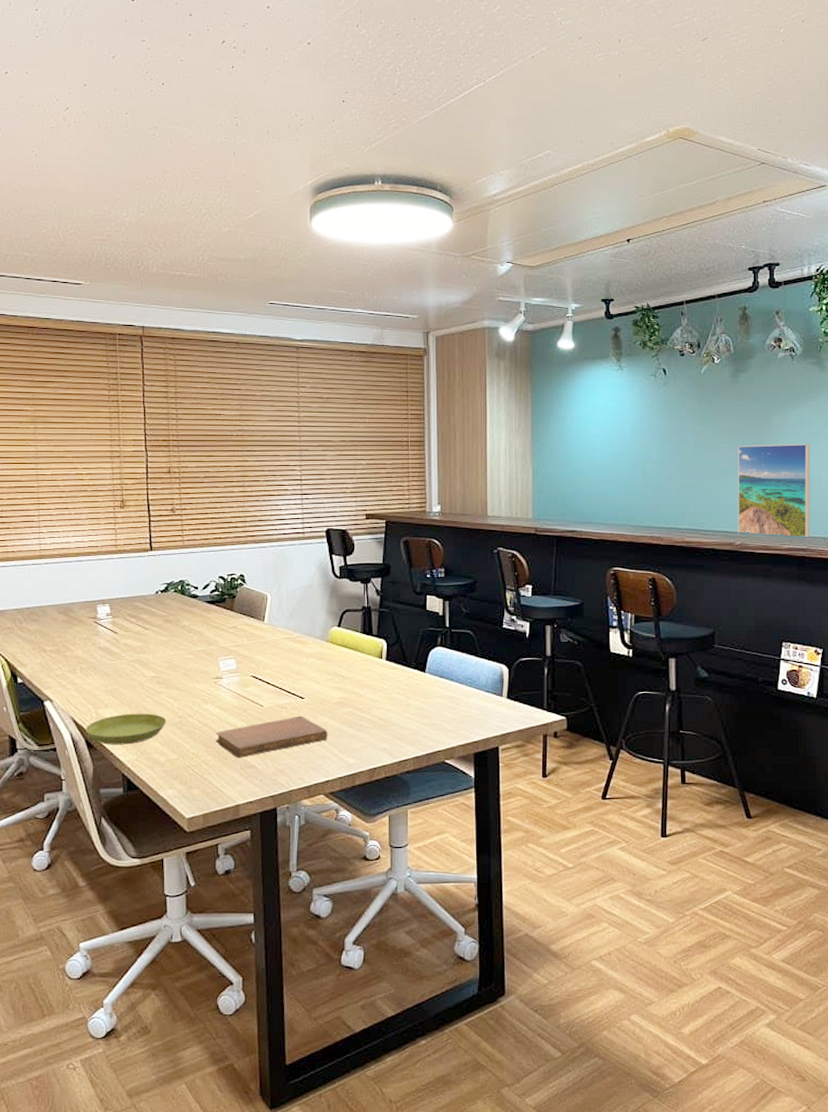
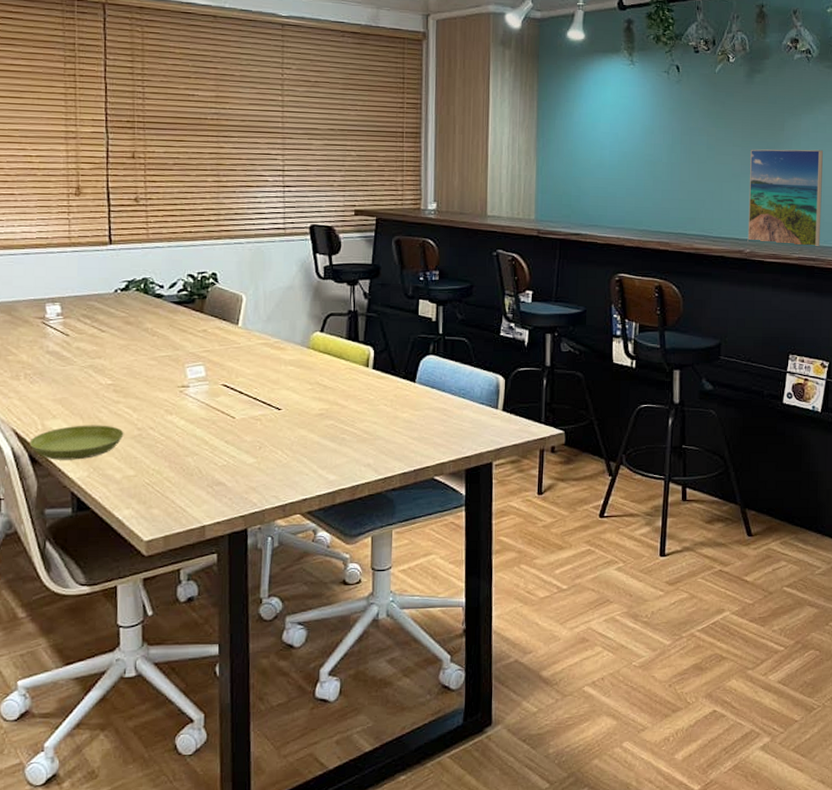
notebook: present [216,716,328,759] -> none [180,428,307,475]

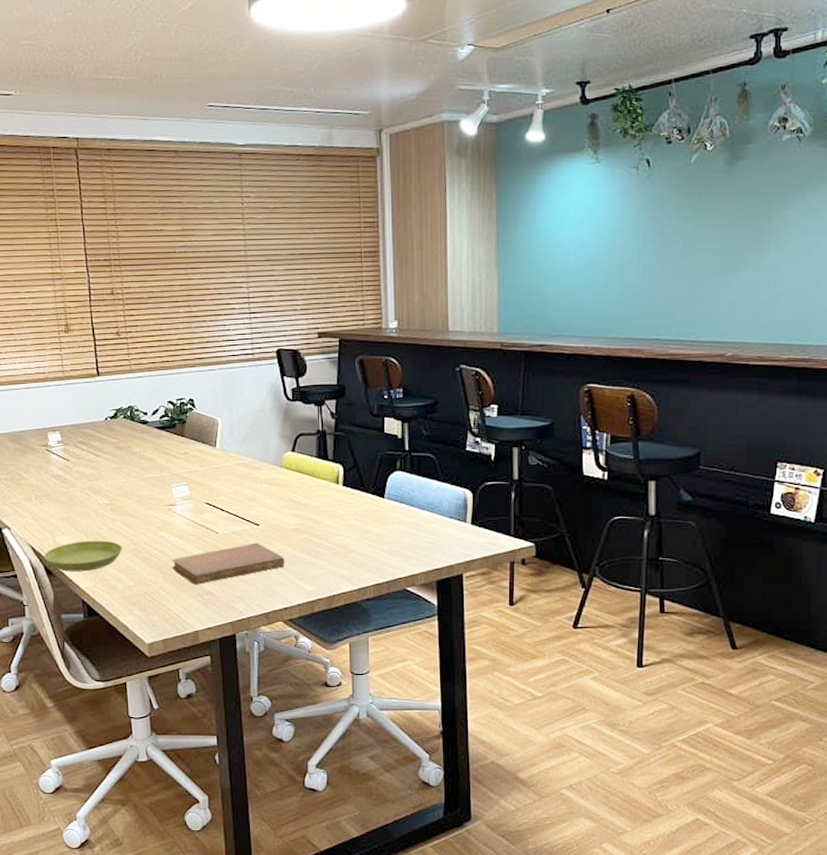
notebook: none [180,428,307,475] -> present [172,543,285,585]
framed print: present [747,149,823,246] -> none [729,239,817,345]

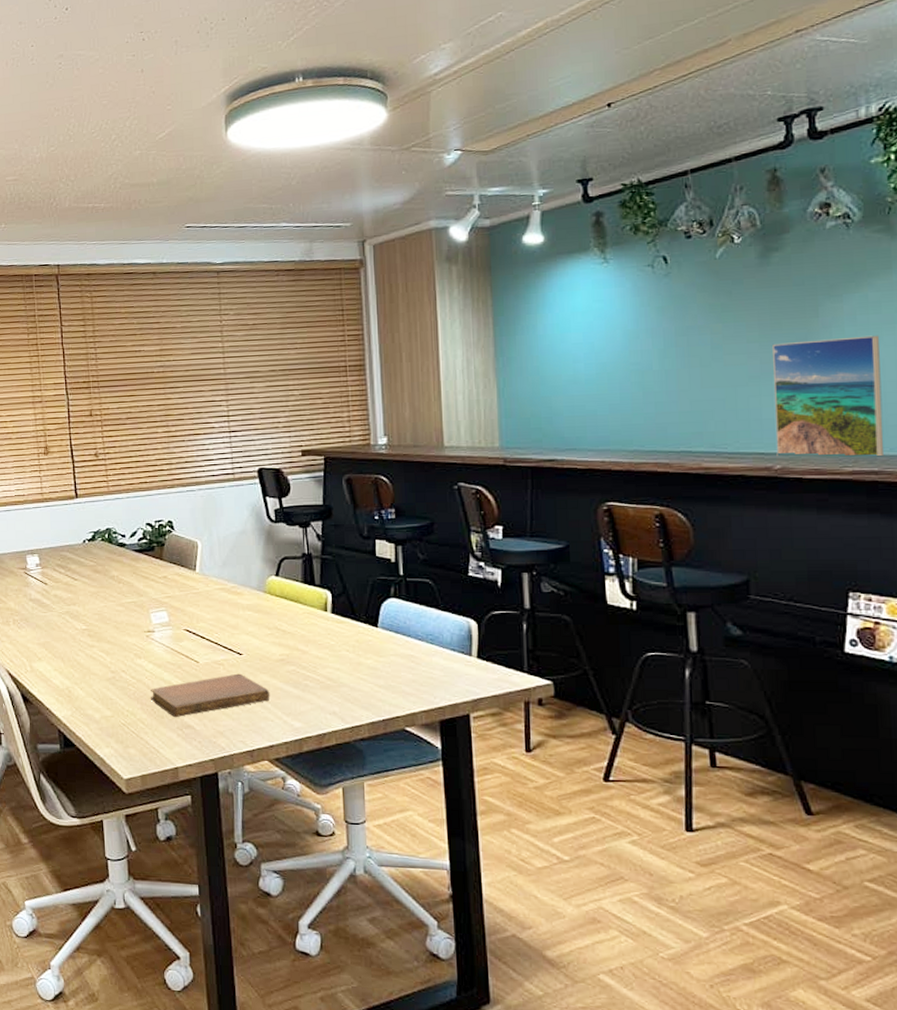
saucer: present [44,540,123,572] -> none [21,667,100,700]
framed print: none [729,239,817,345] -> present [773,335,884,456]

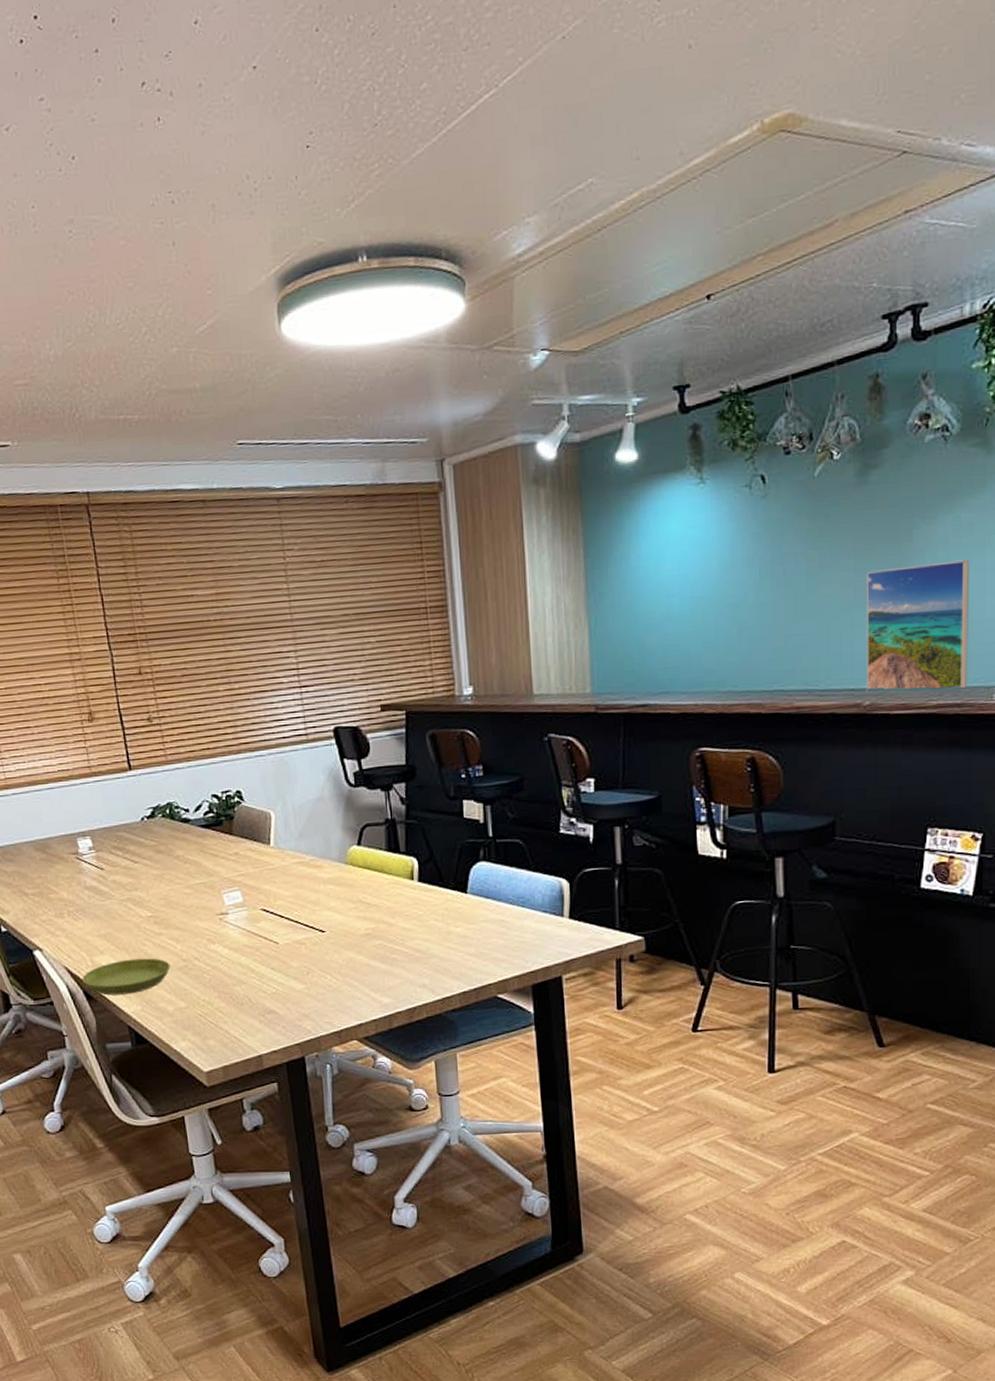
saucer: none [21,667,100,700] -> present [82,958,171,996]
notebook: present [151,673,270,718] -> none [227,952,357,1004]

